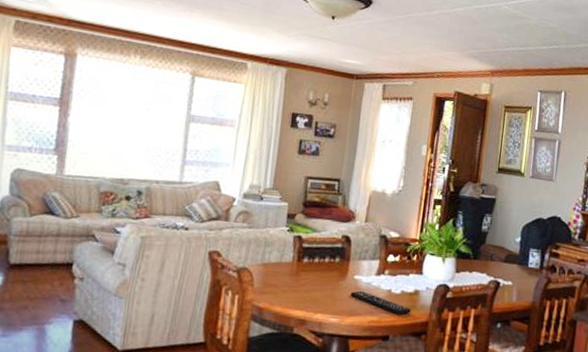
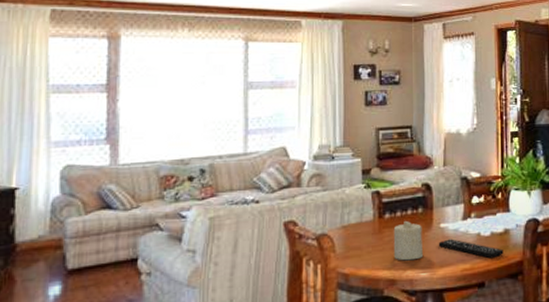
candle: none [307,267,337,305] -> present [393,220,424,261]

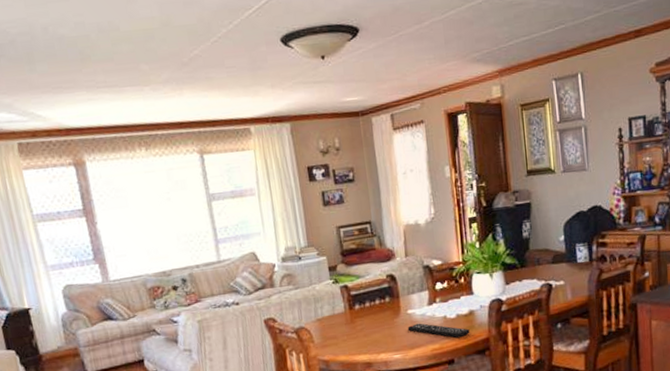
candle: present [393,220,424,261] -> none [364,309,395,346]

